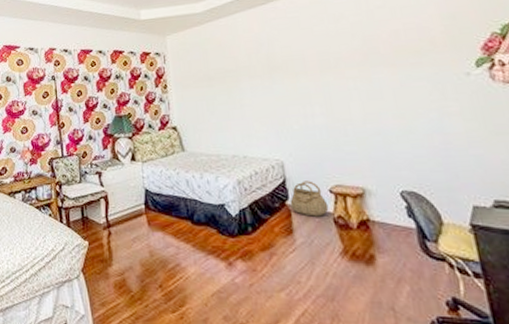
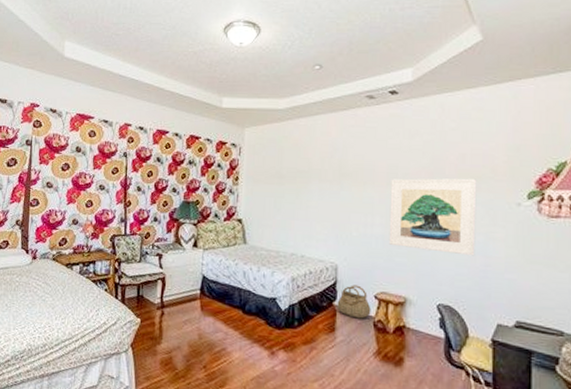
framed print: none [324,53,431,136] -> present [388,178,477,256]

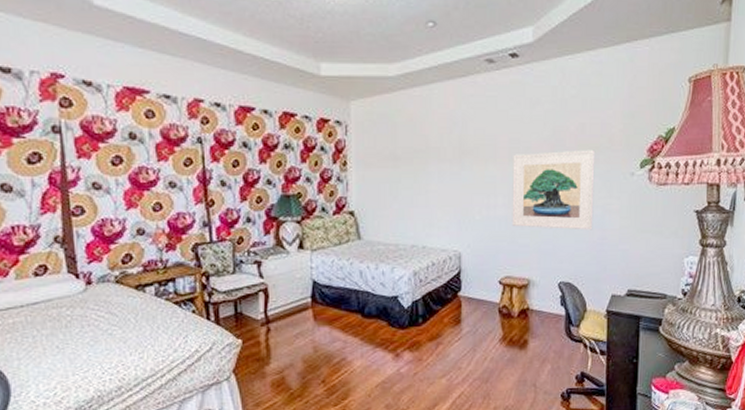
basket: present [337,285,371,319] -> none [462,272,496,307]

